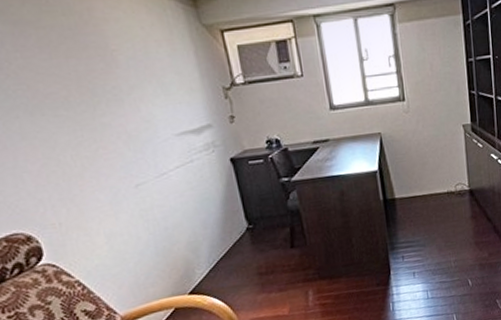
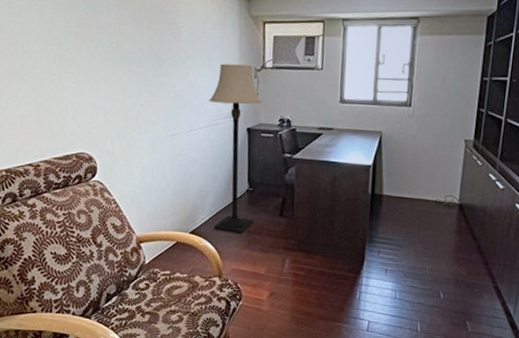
lamp: none [174,83,264,282] -> present [209,63,262,234]

